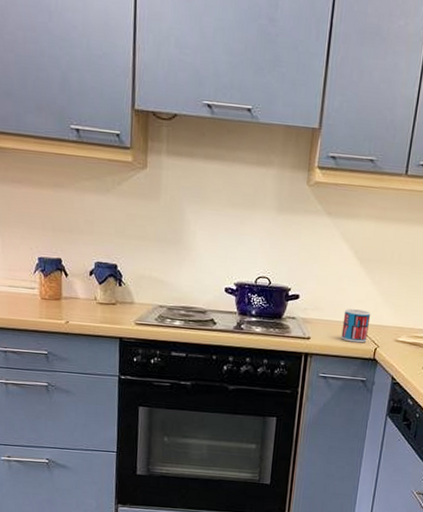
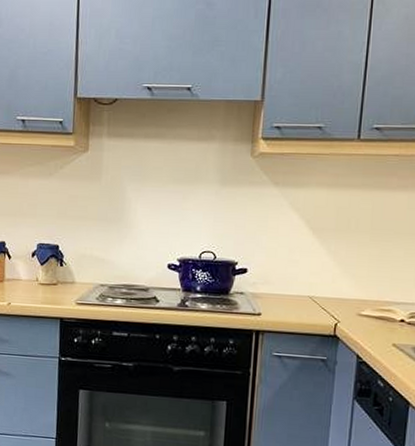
mug: present [341,308,371,343] -> none [295,281,329,318]

